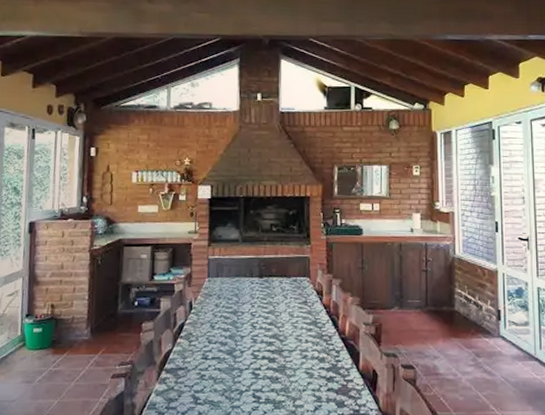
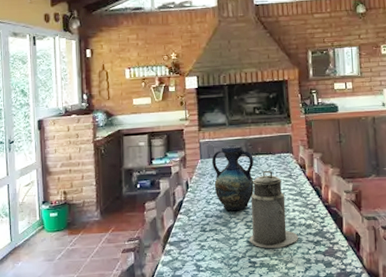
vase: none [220,263,266,338] -> present [212,144,255,211]
canister: none [254,294,309,382] -> present [249,170,298,248]

